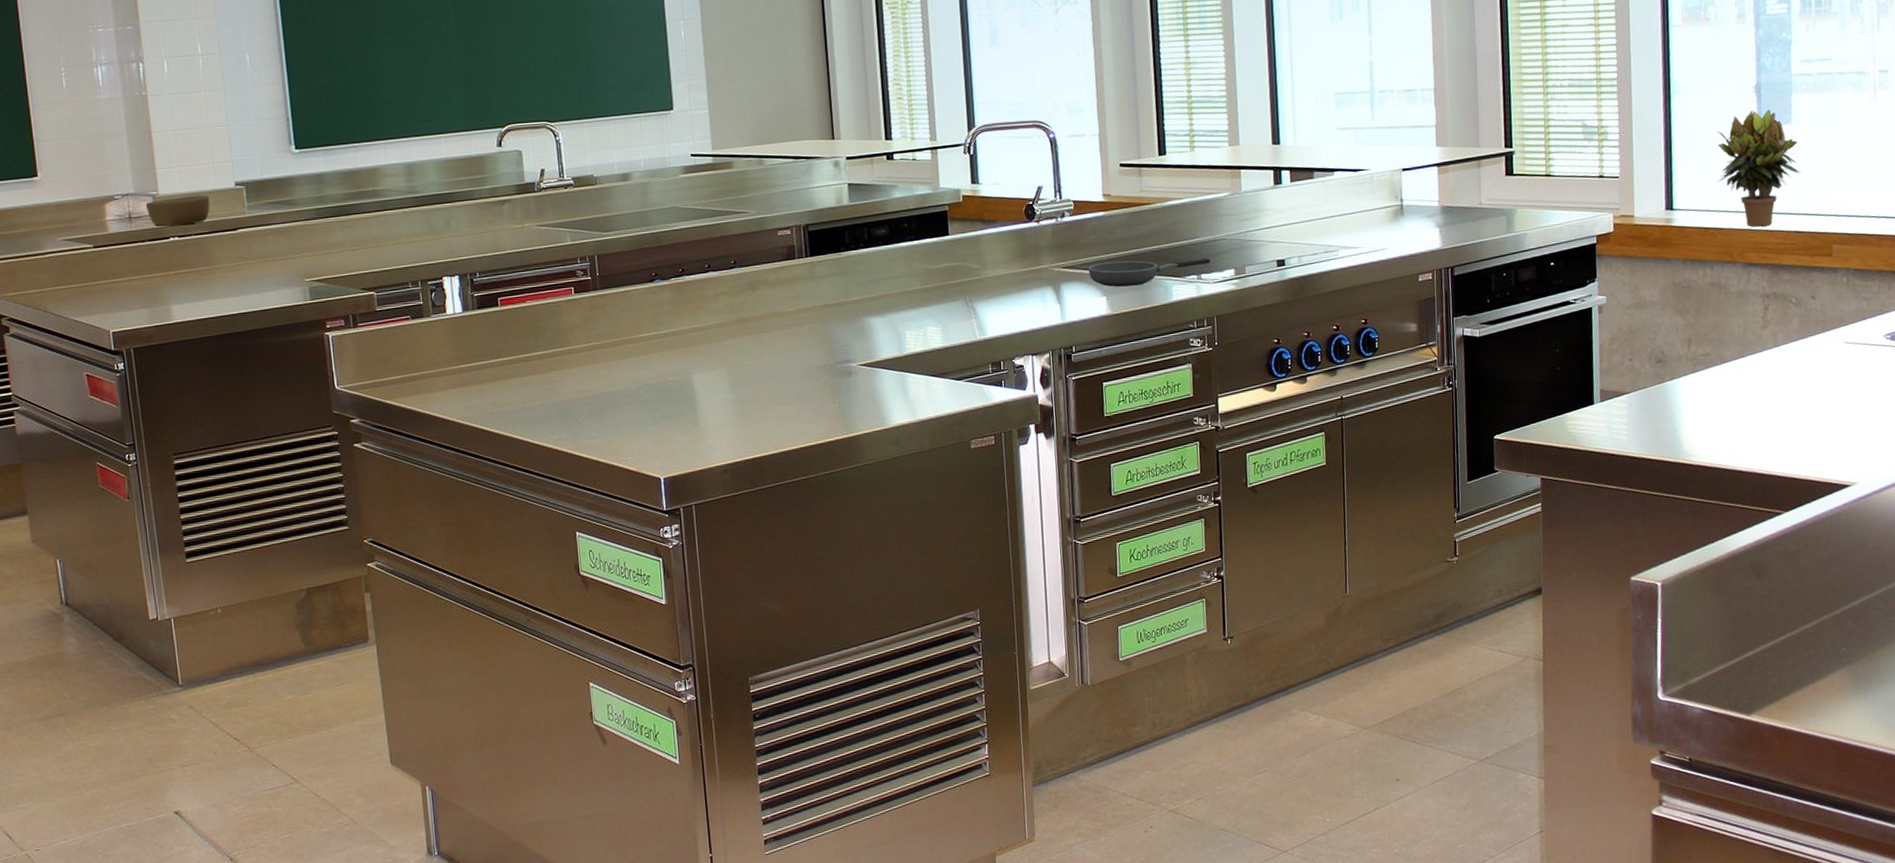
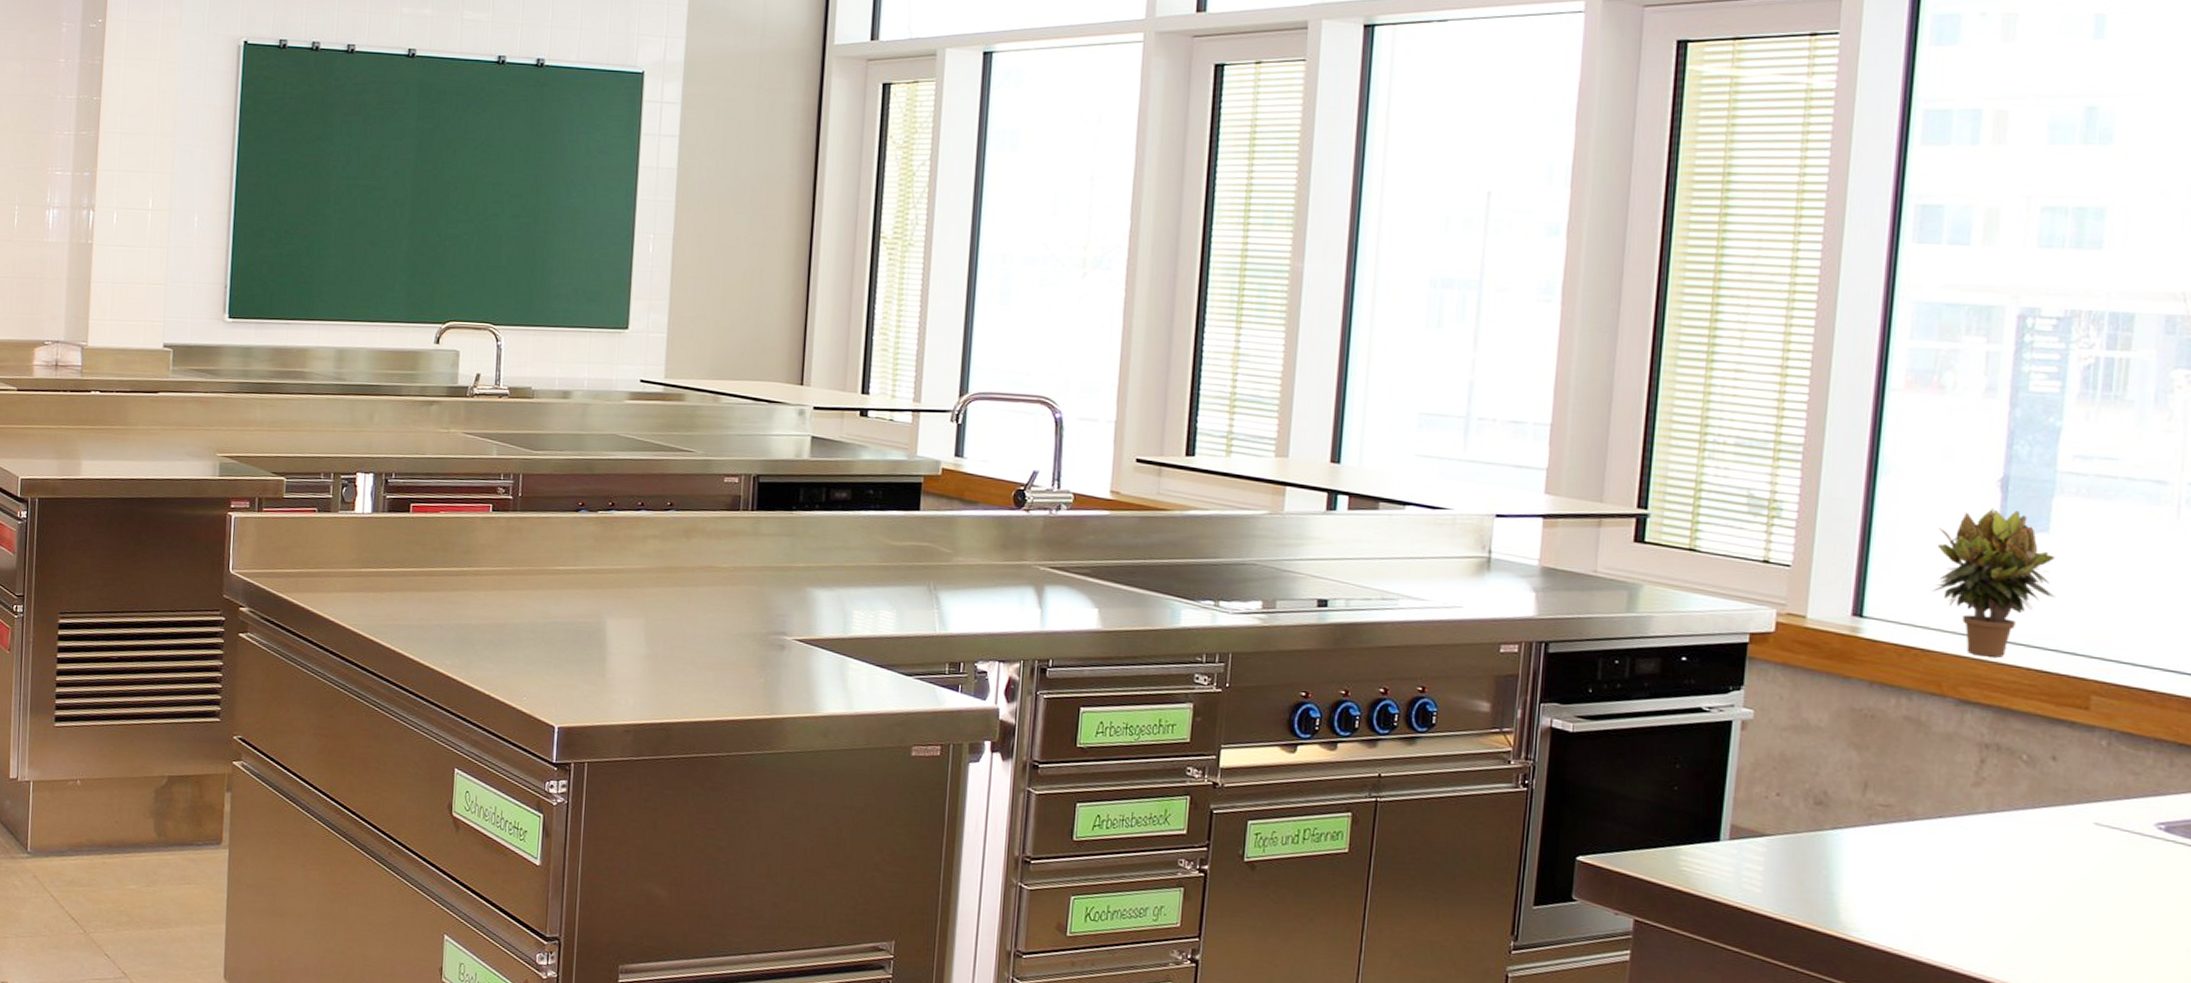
wooden bowl: present [145,195,210,227] -> none [73,351,136,381]
frying pan: present [1089,258,1211,287] -> none [1081,569,1233,602]

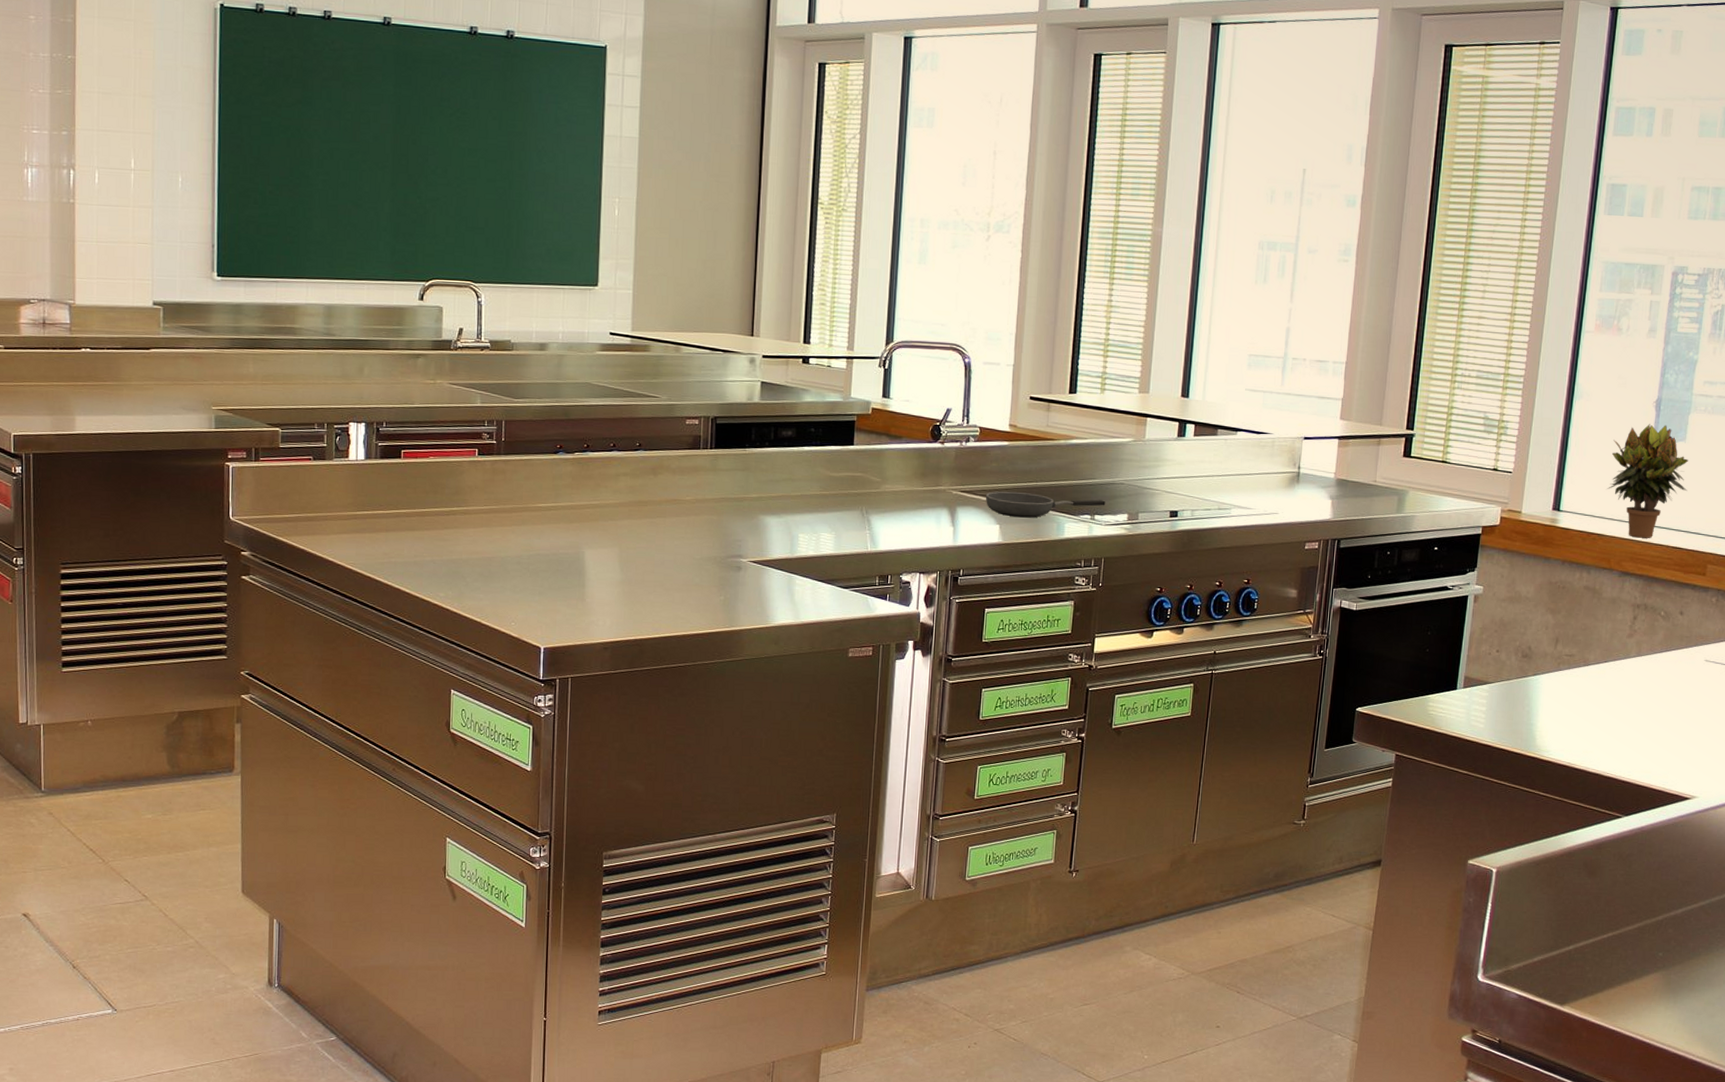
frying pan: none [1081,569,1233,602] -> present [986,491,1106,518]

